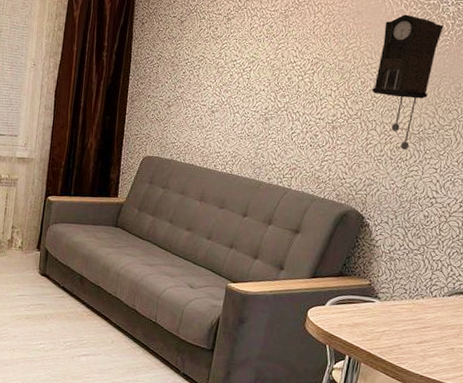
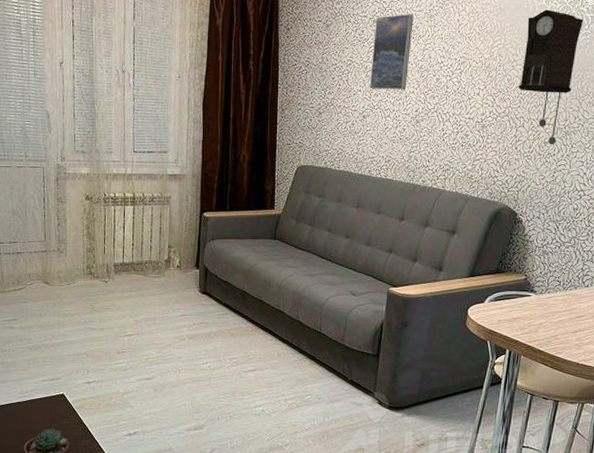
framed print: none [219,13,269,88] -> present [369,14,414,90]

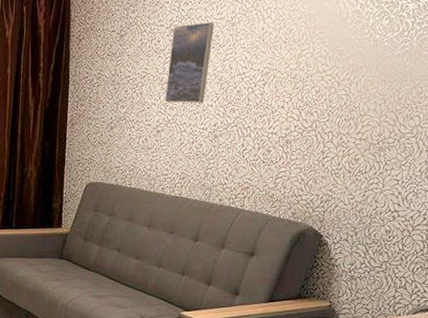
pendulum clock: present [518,9,584,145] -> none [327,15,403,162]

